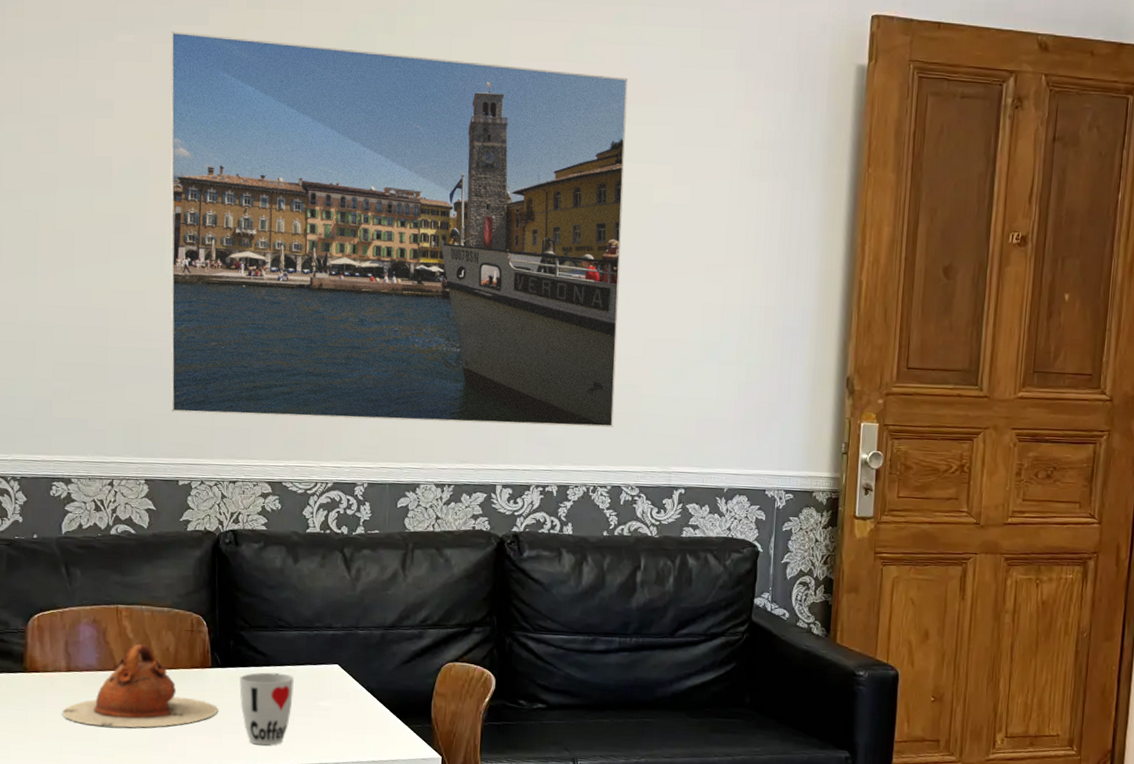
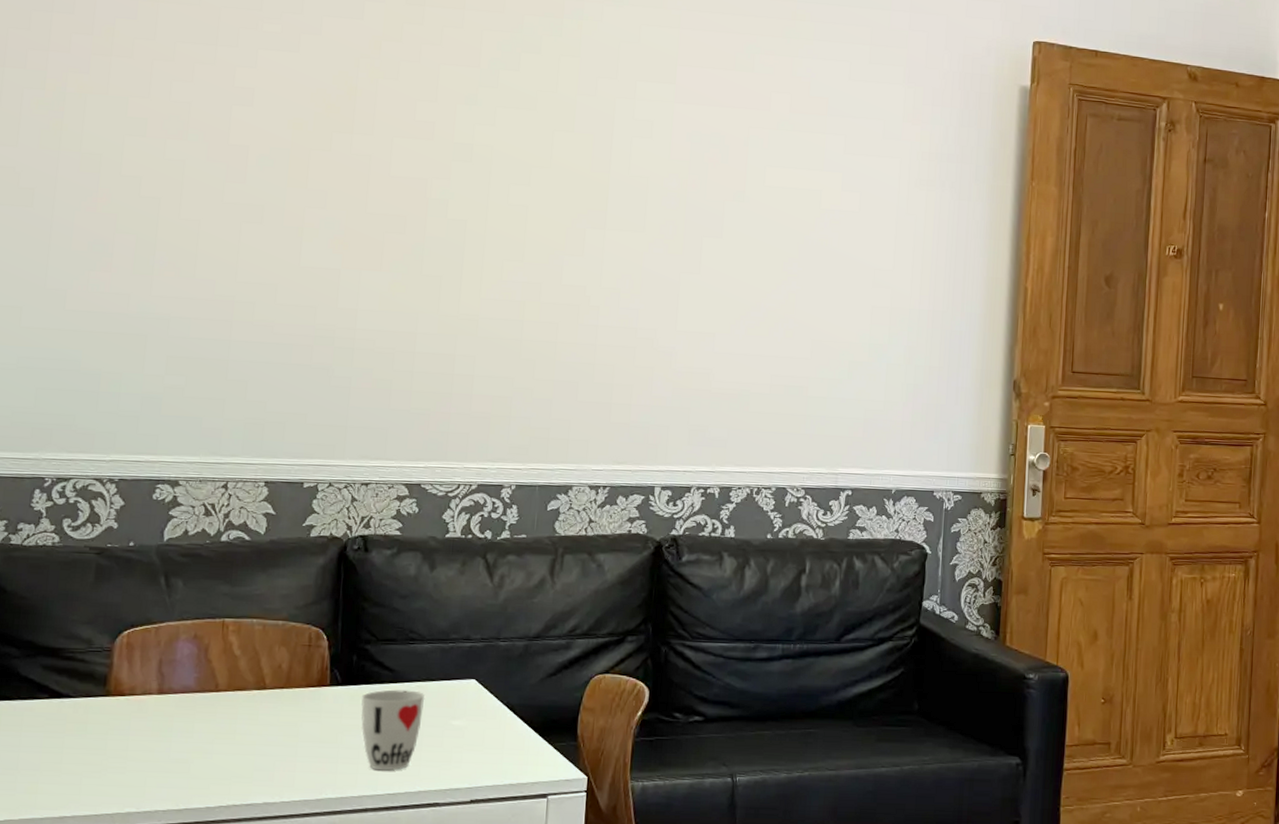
teapot: present [62,643,218,729] -> none [149,661,334,757]
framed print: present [170,31,628,428] -> none [299,23,798,428]

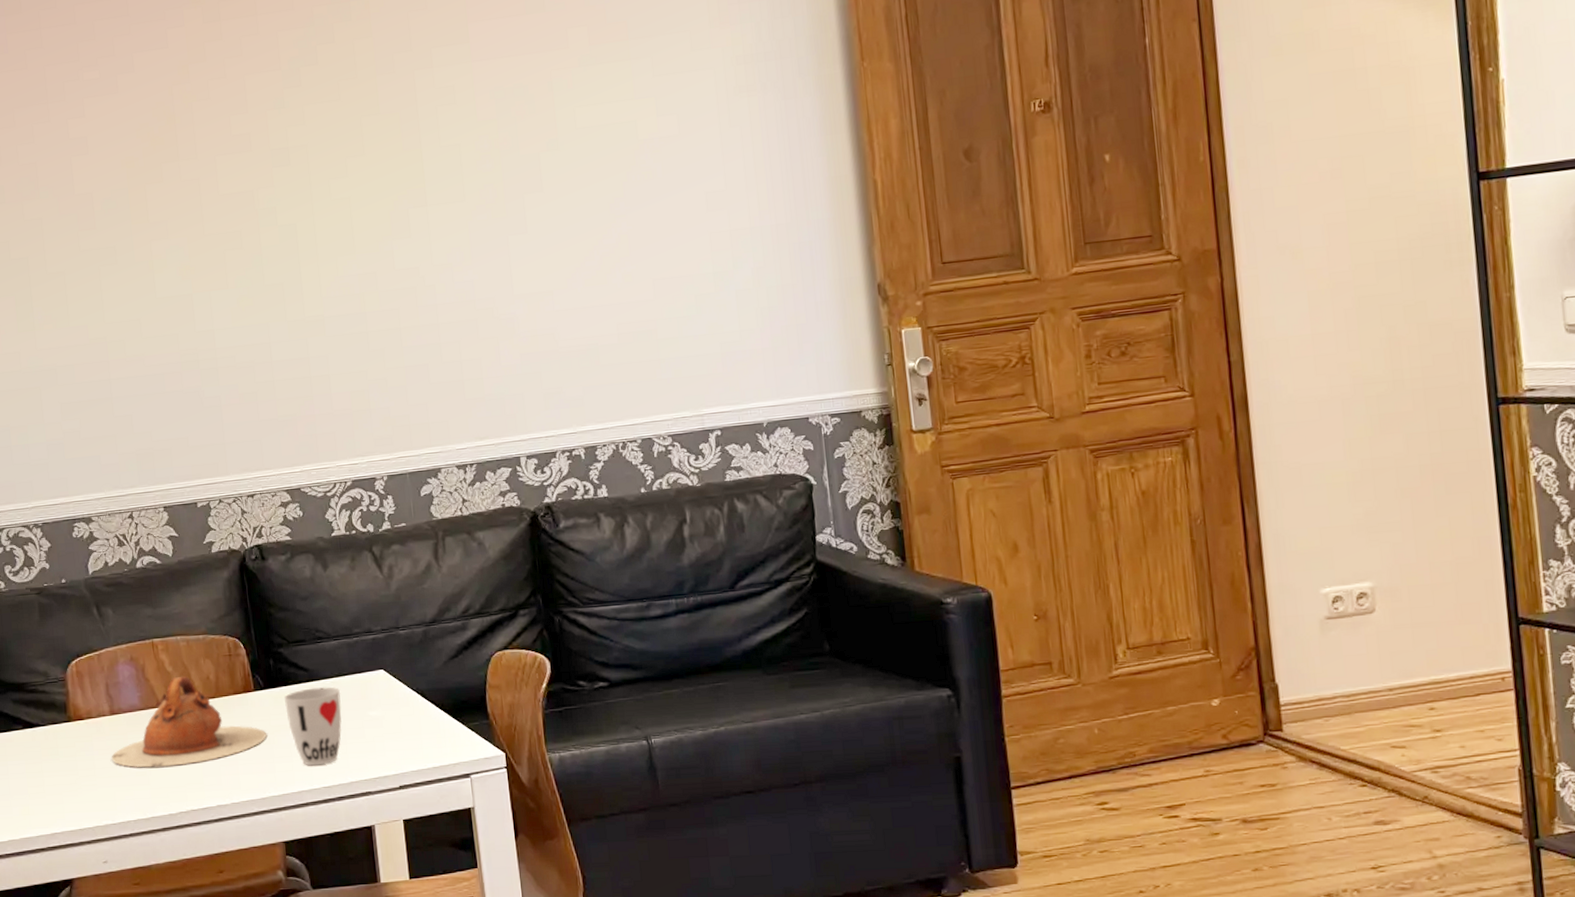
teapot: none [149,661,334,757] -> present [111,676,267,768]

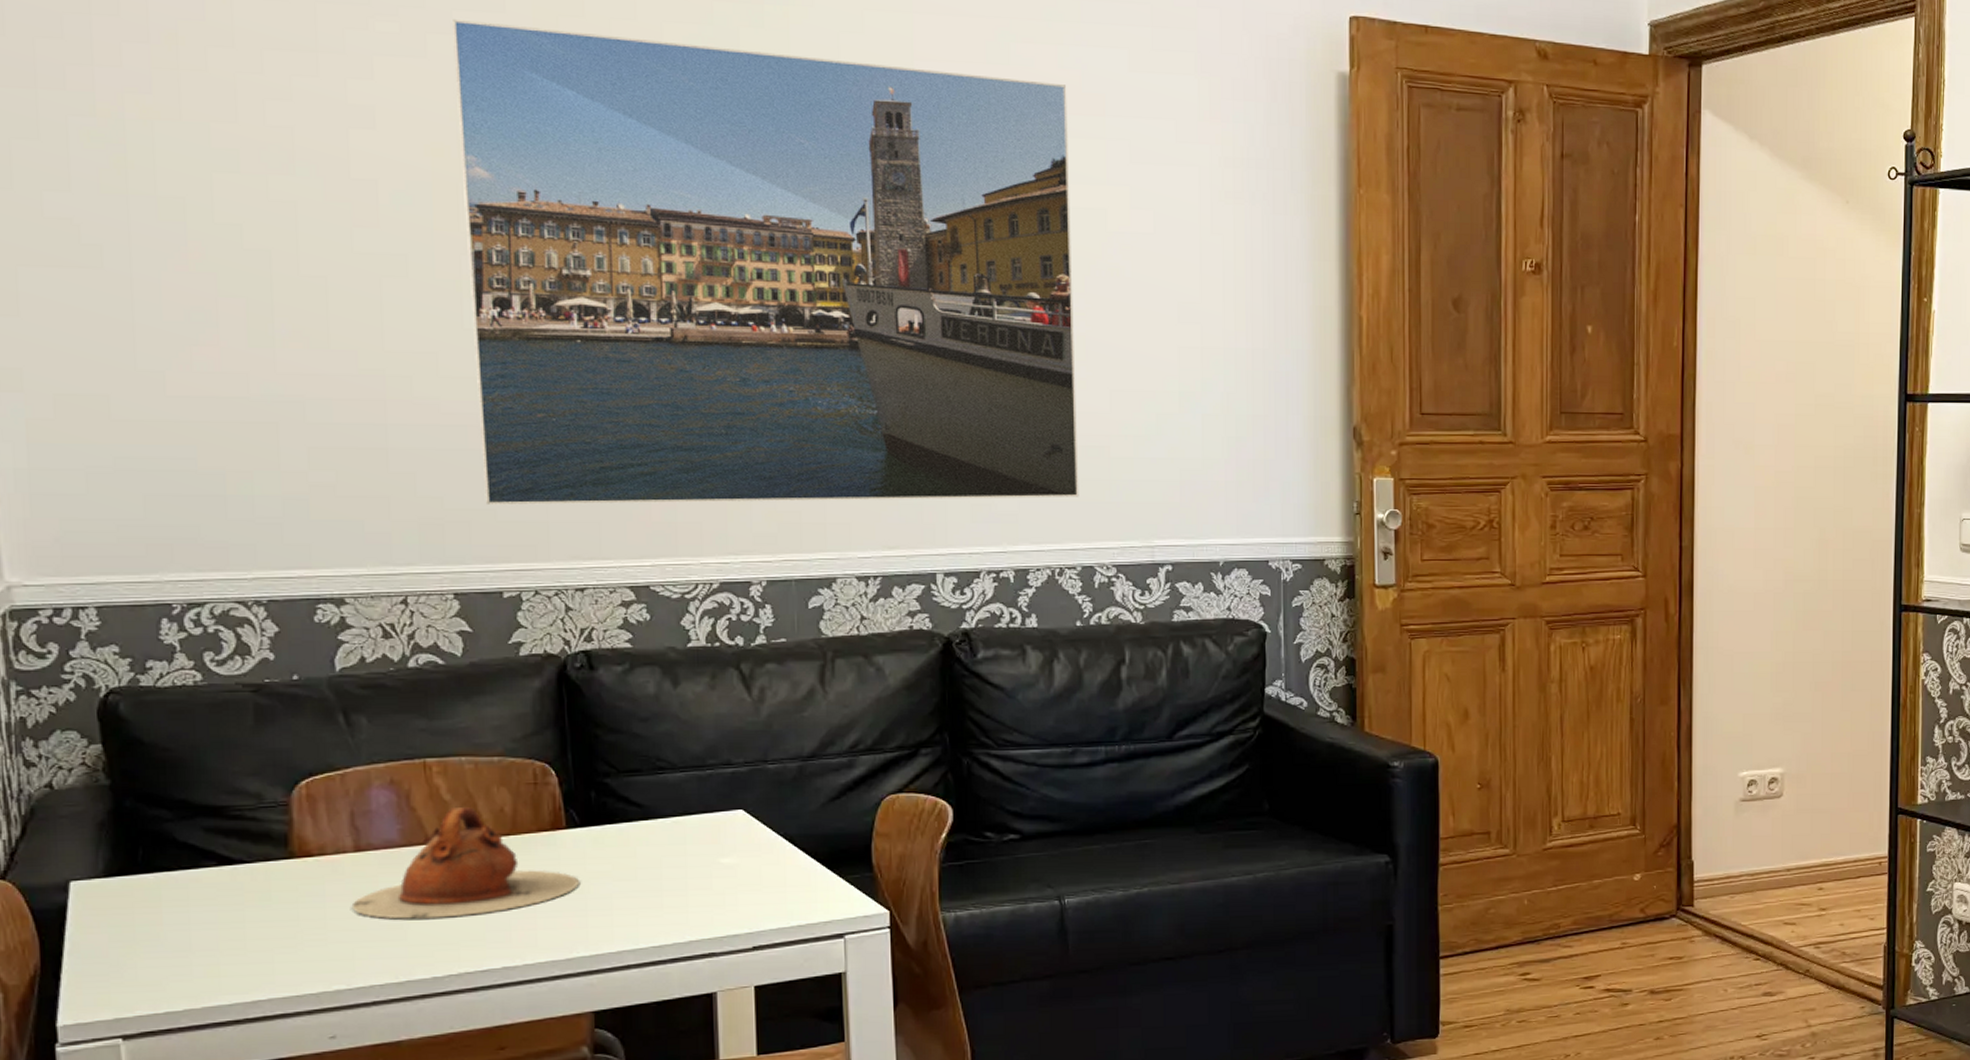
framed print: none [133,19,634,435] -> present [451,18,1079,506]
cup: present [284,687,342,766] -> none [608,827,684,921]

